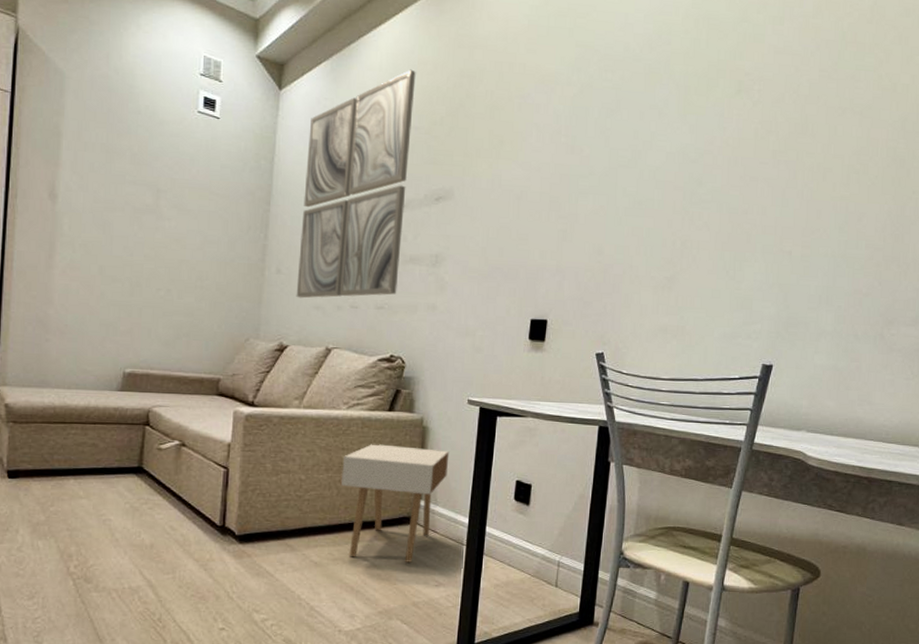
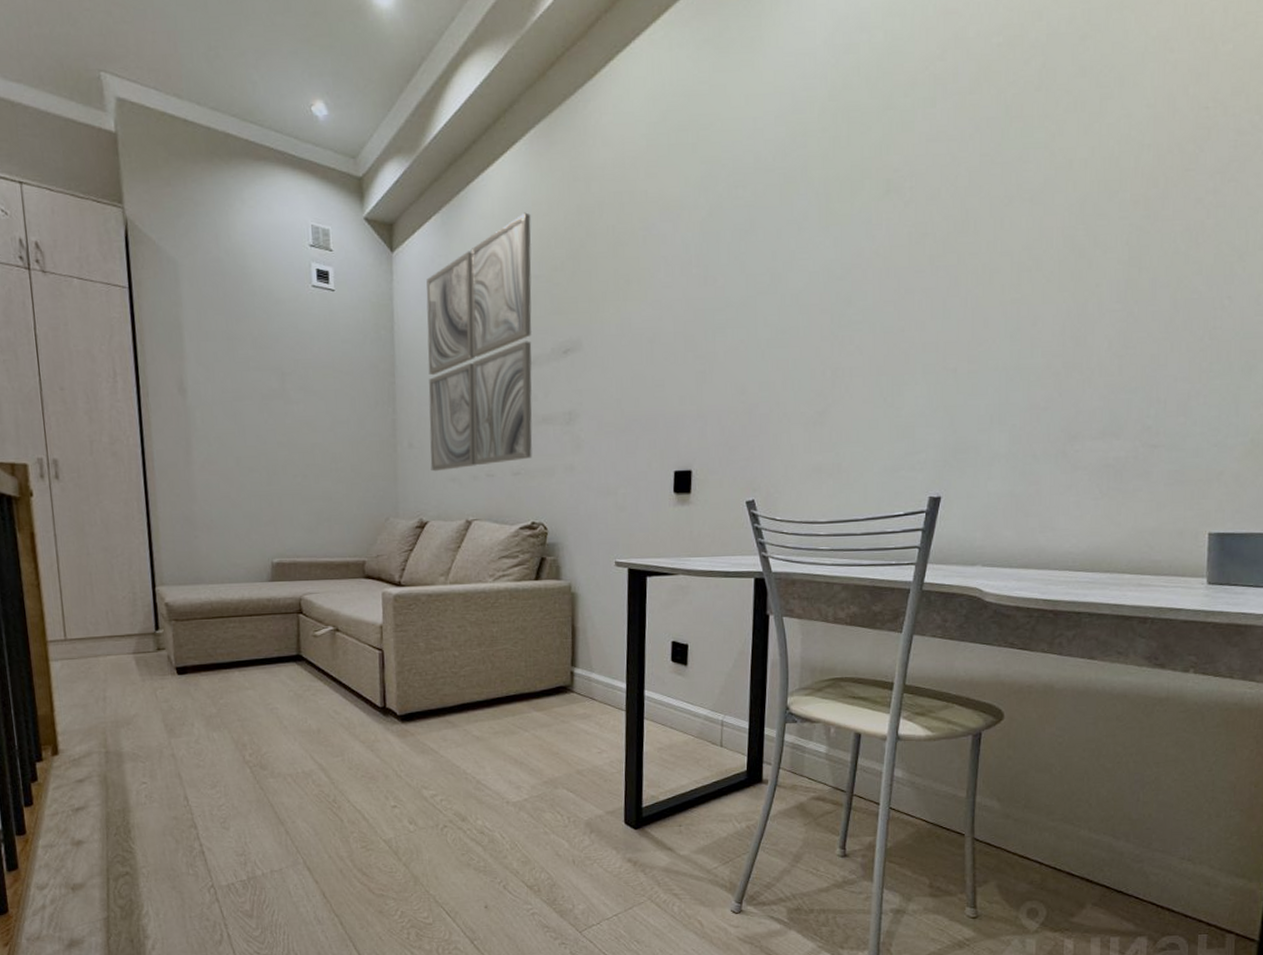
nightstand: present [341,444,450,563] -> none [494,614,601,731]

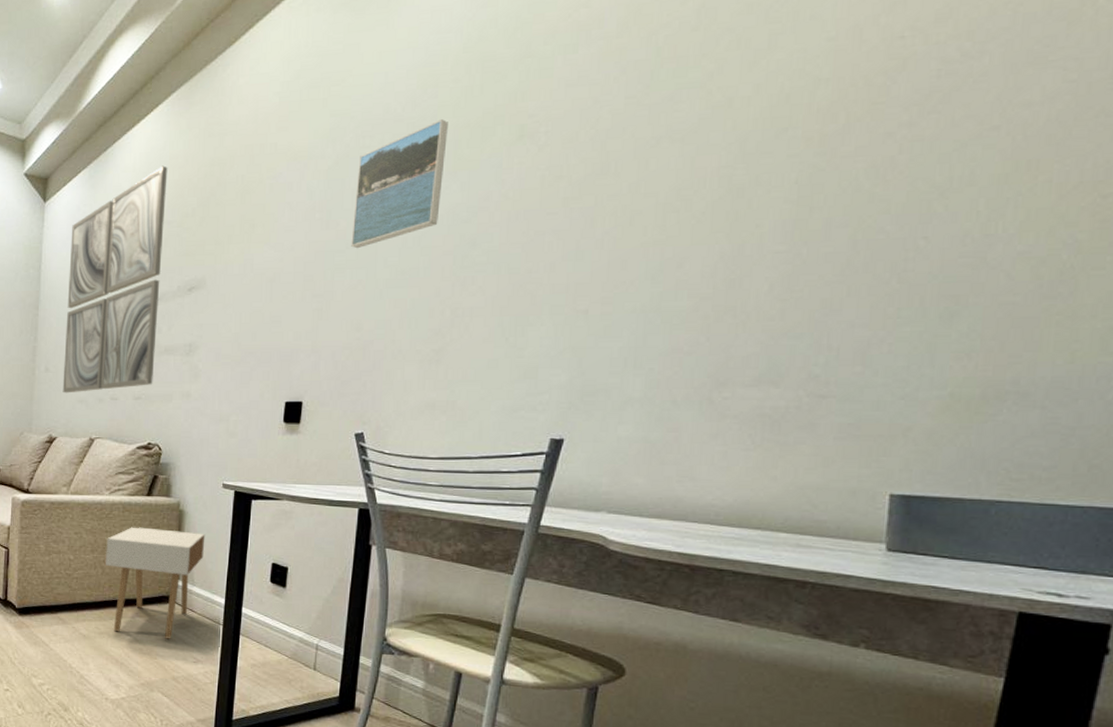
nightstand: none [494,614,601,731] -> present [106,527,205,639]
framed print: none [730,171,818,307] -> present [351,119,448,249]

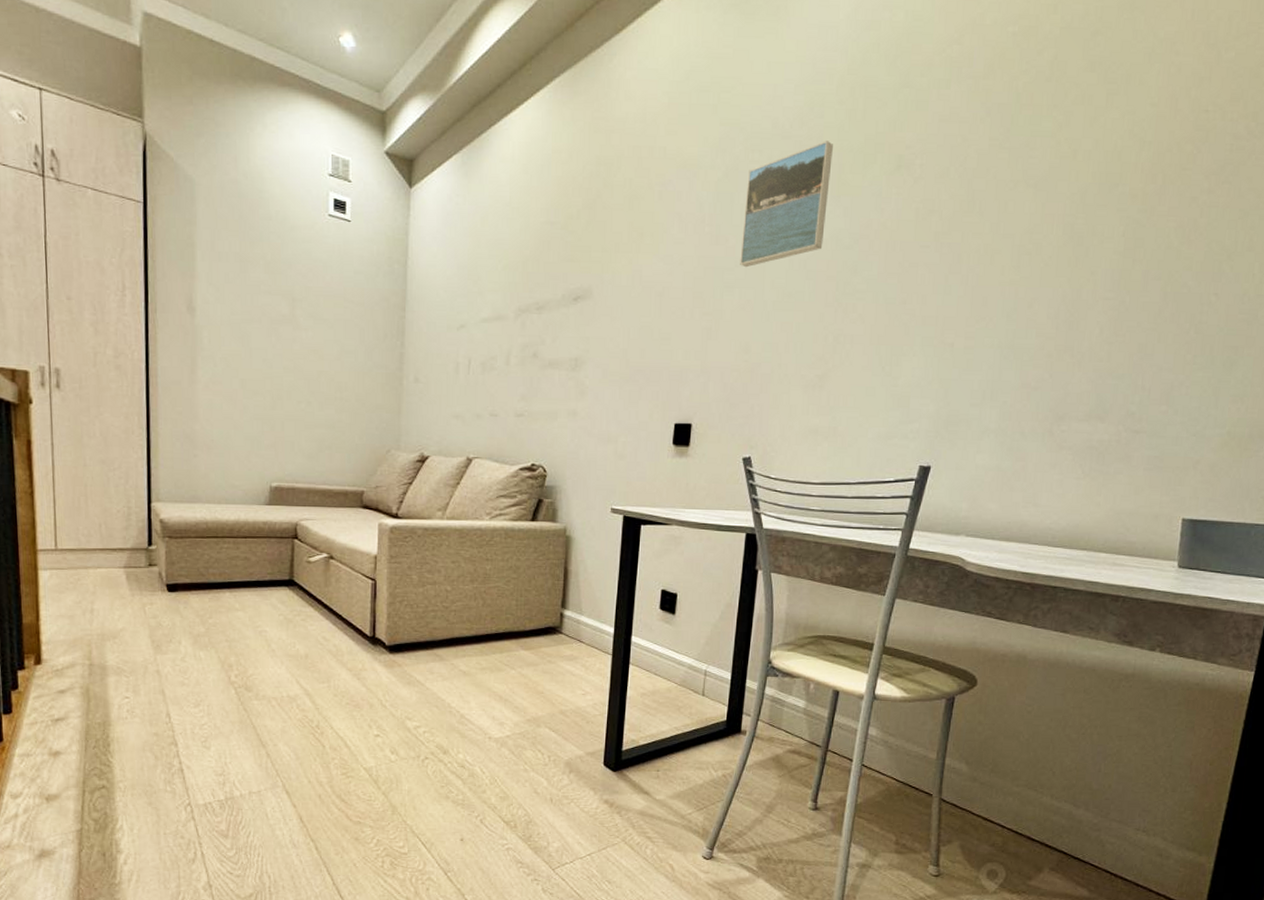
wall art: present [62,165,168,393] -> none [435,159,550,408]
nightstand: present [106,527,205,639] -> none [487,554,594,672]

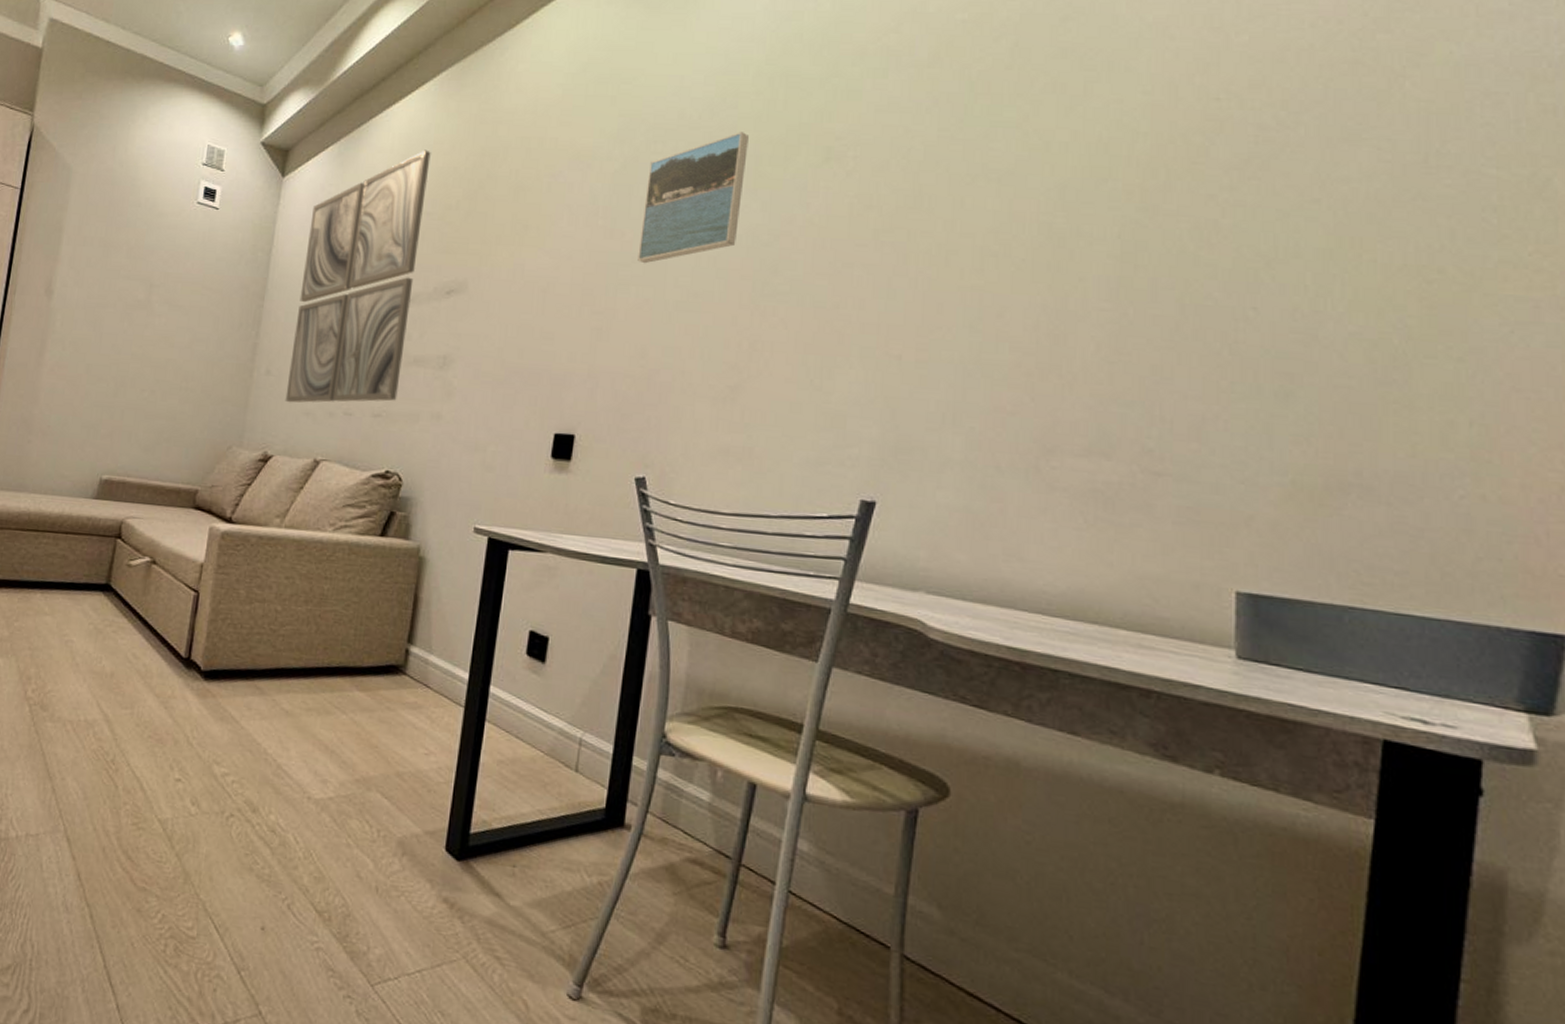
wall art: none [435,159,550,408] -> present [285,149,431,403]

